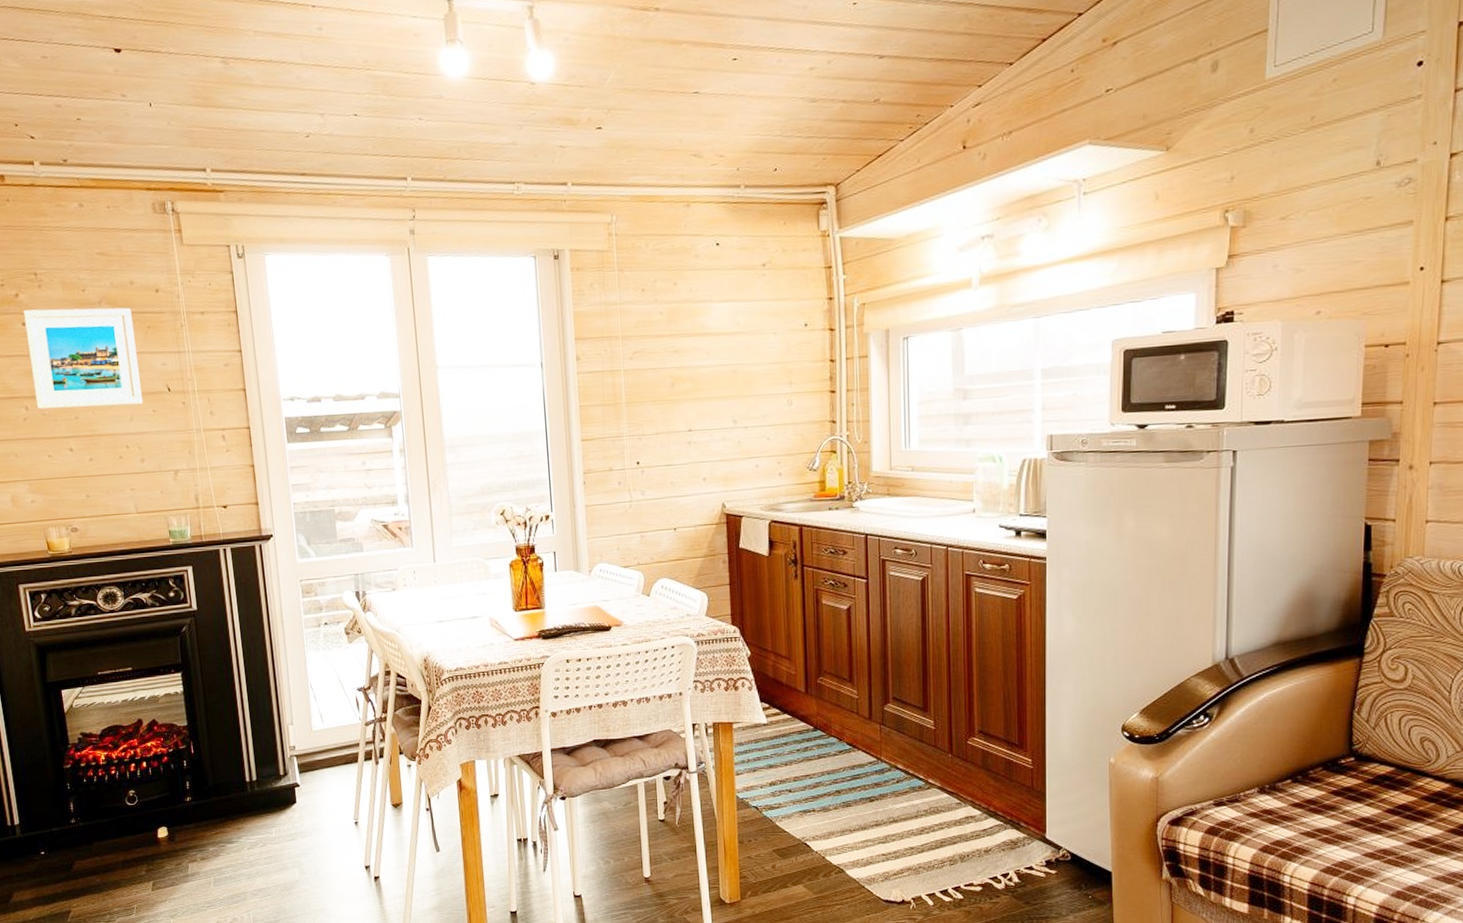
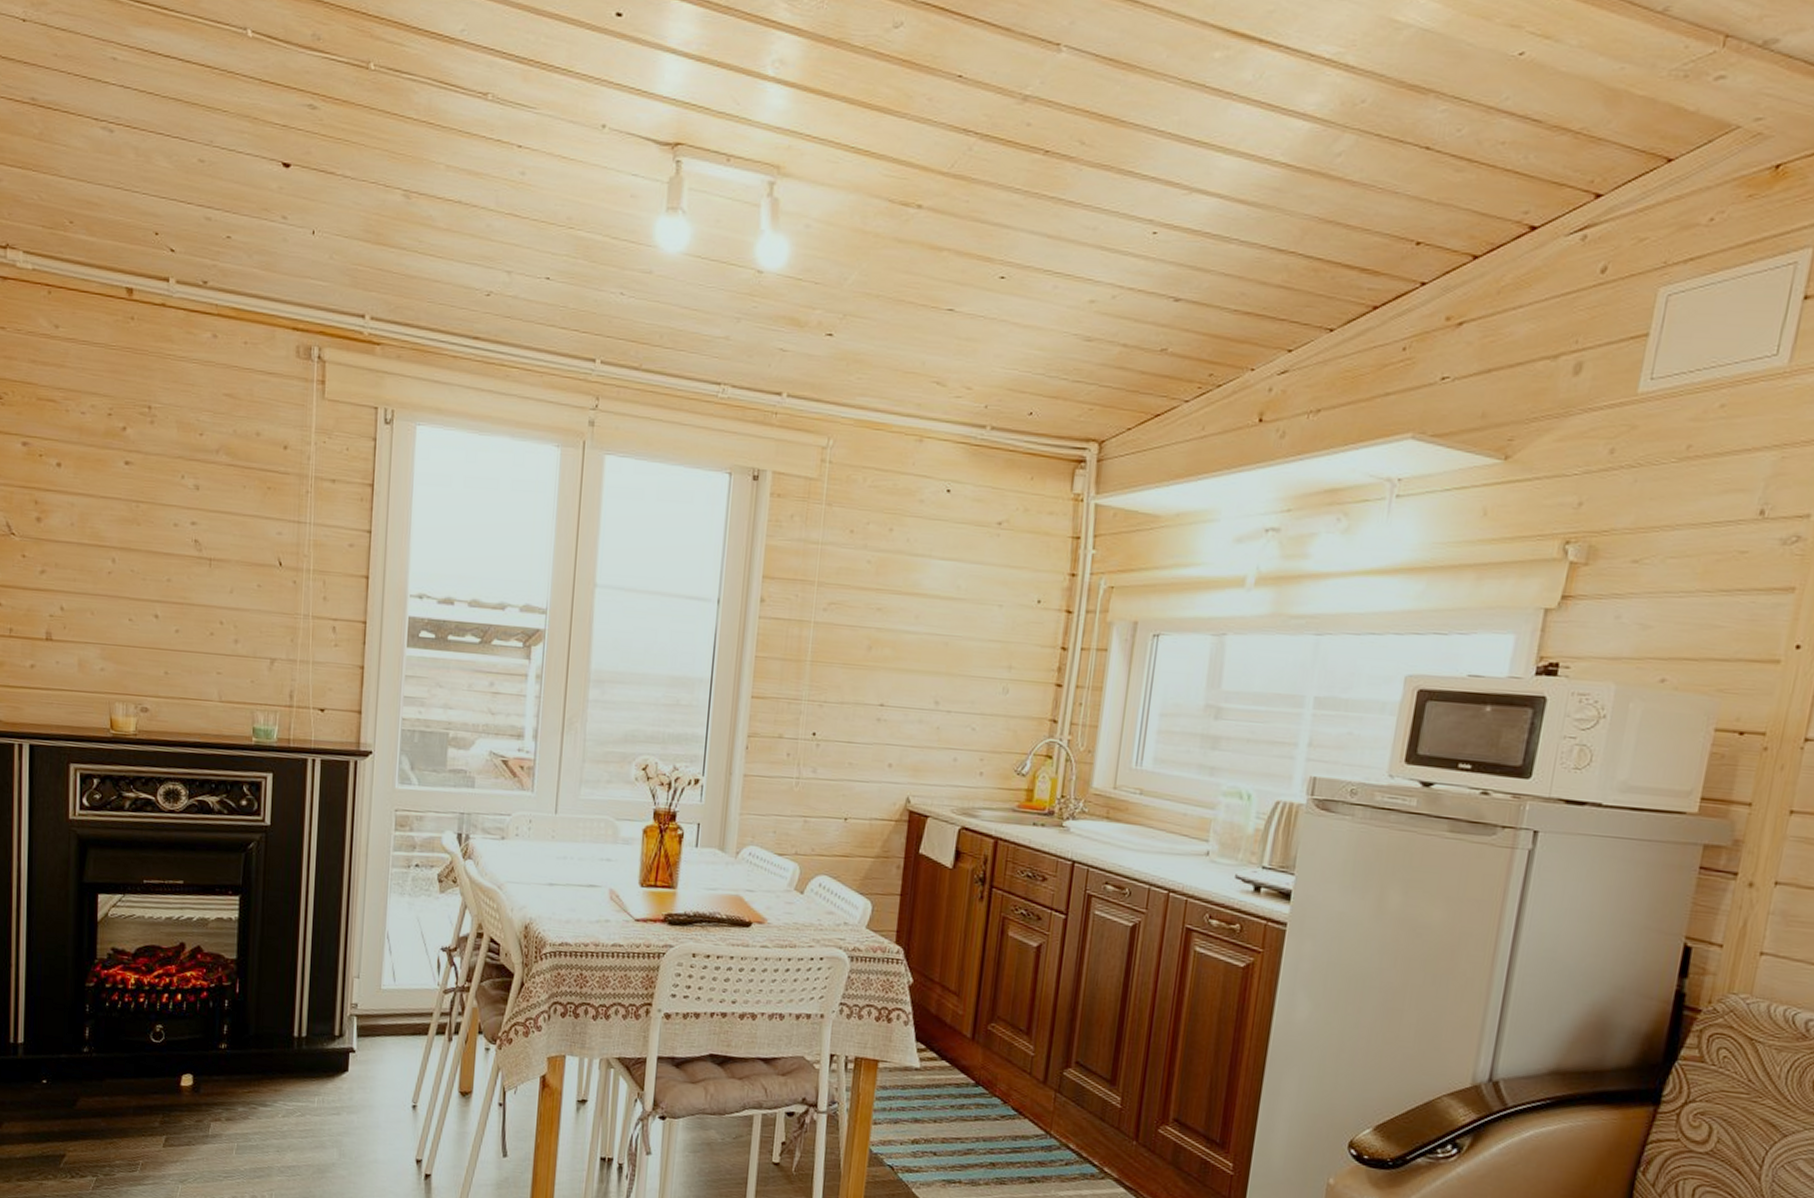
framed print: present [23,307,144,410] -> none [125,447,252,577]

